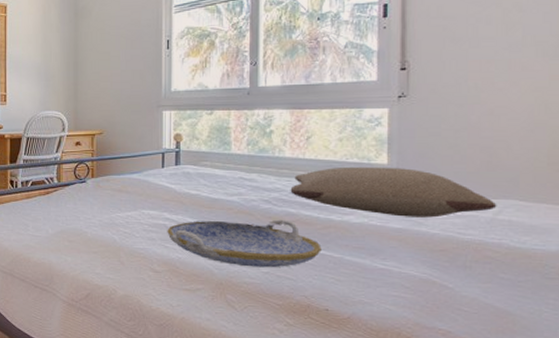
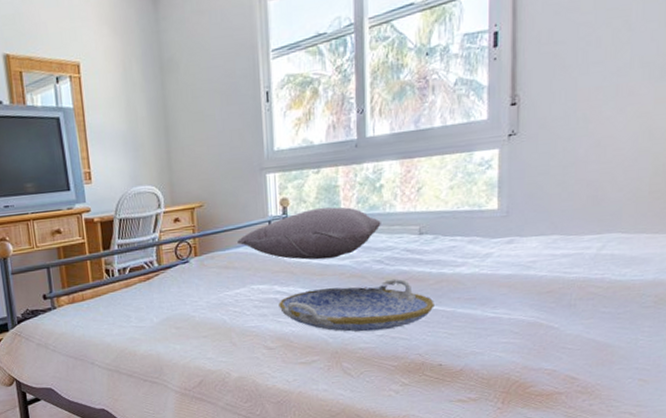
pillow: none [132,146,270,194] -> present [237,206,381,260]
pillow: present [290,166,497,218] -> none [402,211,601,263]

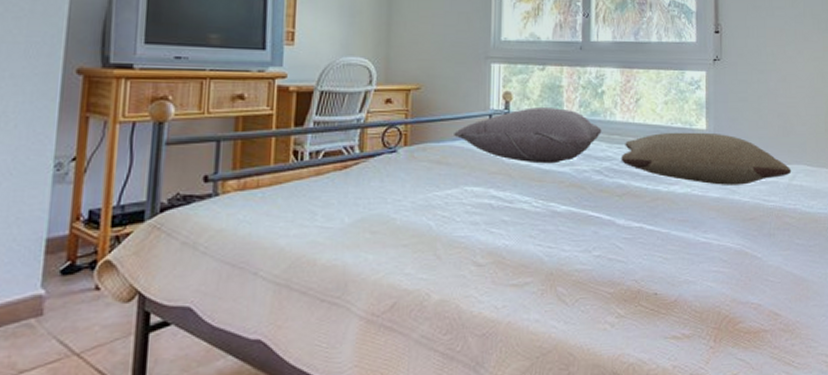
serving tray: present [279,278,434,332] -> none [493,192,650,251]
pillow: none [402,211,601,263] -> present [621,132,792,185]

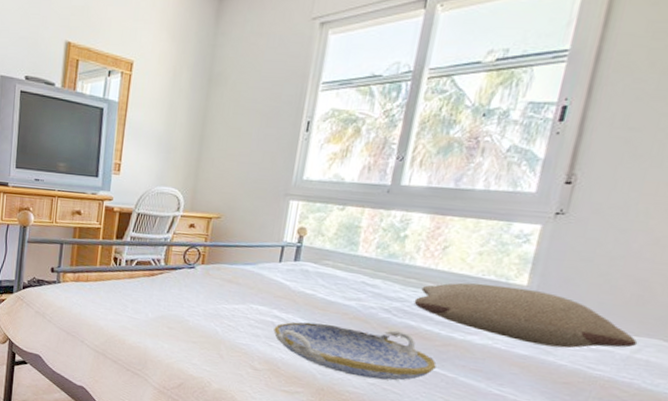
pillow: present [454,107,602,164] -> none [246,243,398,297]
serving tray: none [493,192,650,251] -> present [273,322,436,381]

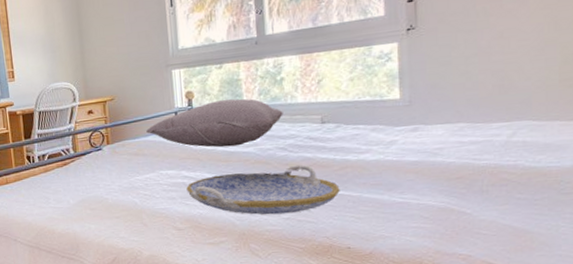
pillow: none [246,243,398,297] -> present [146,98,283,147]
pillow: present [414,282,638,348] -> none [305,100,511,150]

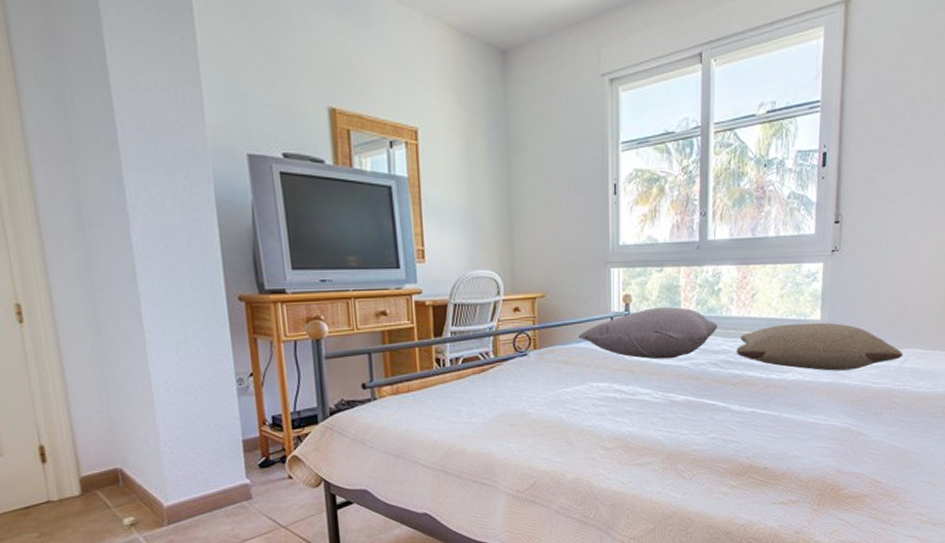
serving tray: present [186,165,340,215] -> none [617,382,763,434]
pillow: none [305,100,511,150] -> present [736,322,903,371]

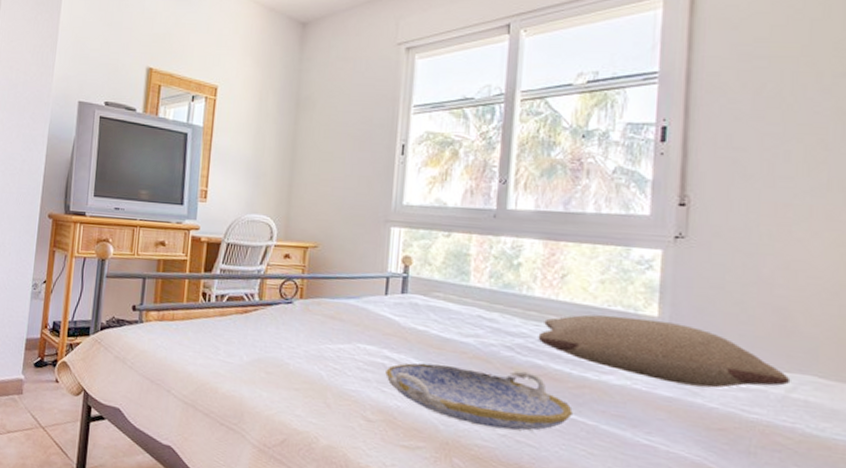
pillow: present [579,307,718,360] -> none [349,273,516,333]
serving tray: none [617,382,763,434] -> present [385,363,573,431]

